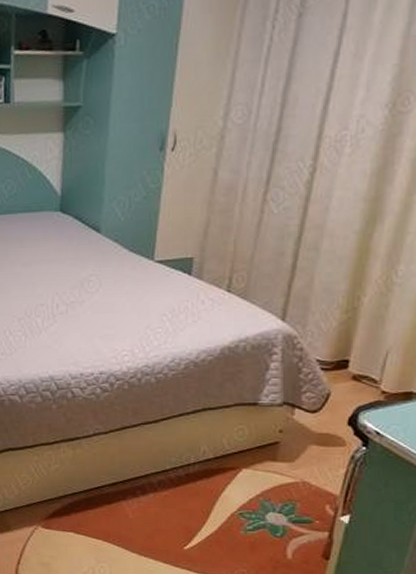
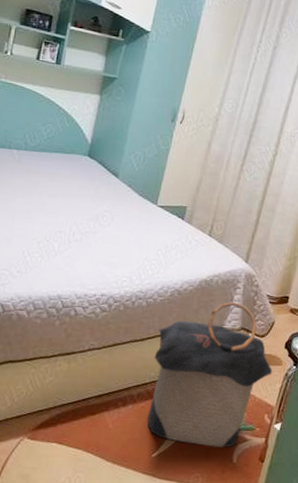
laundry hamper: none [173,371,332,542] -> present [147,302,273,447]

